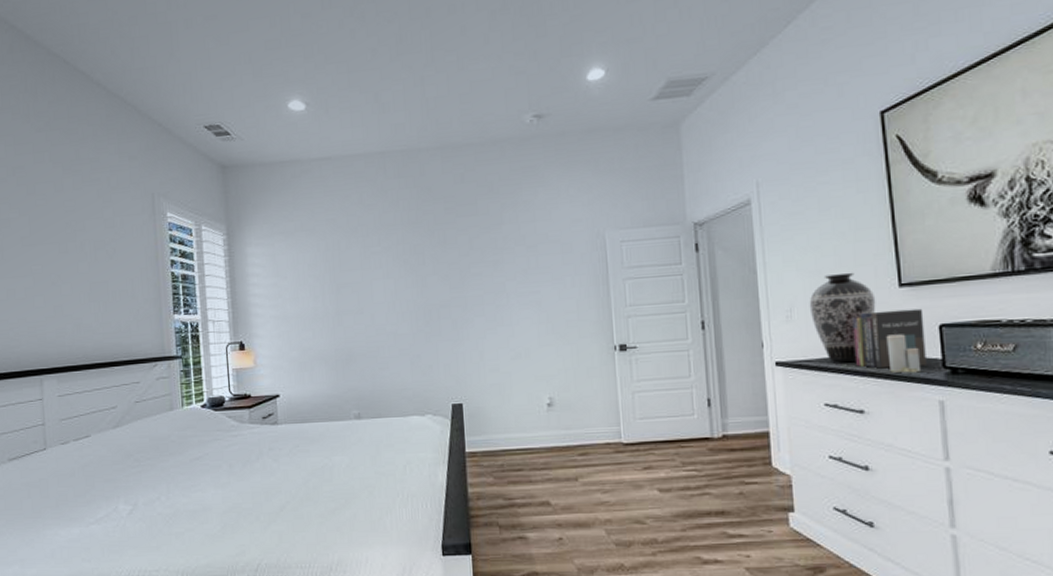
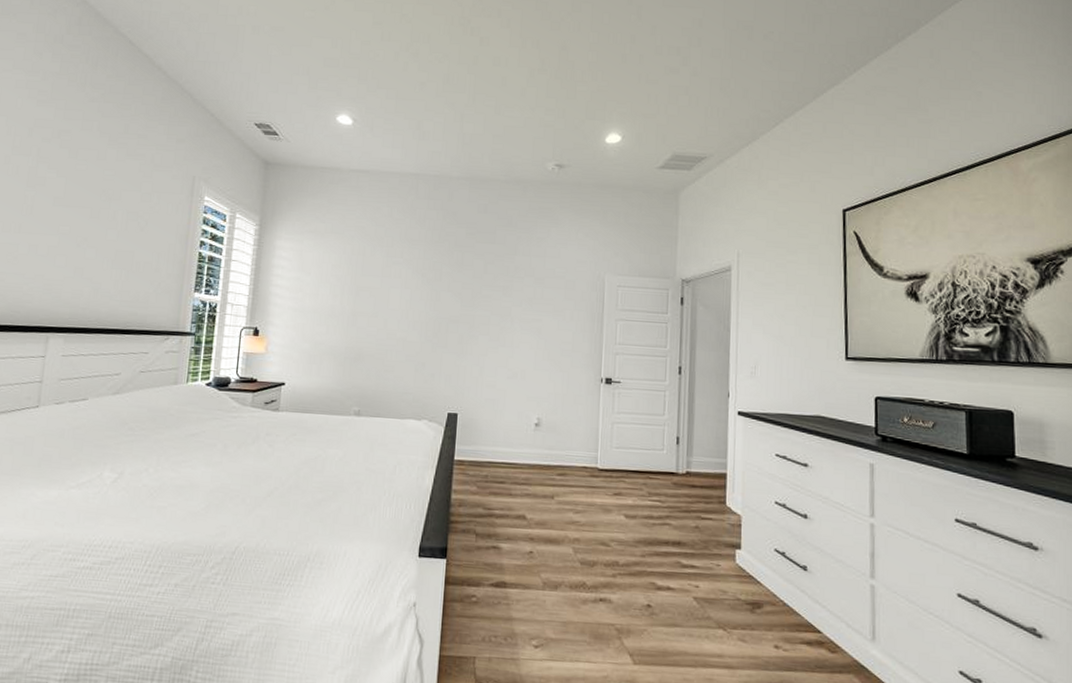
decorative vase: present [809,272,876,363] -> none [771,341,826,421]
books: present [852,308,927,369] -> none [804,377,863,432]
candle: present [886,331,922,374] -> none [831,398,858,437]

